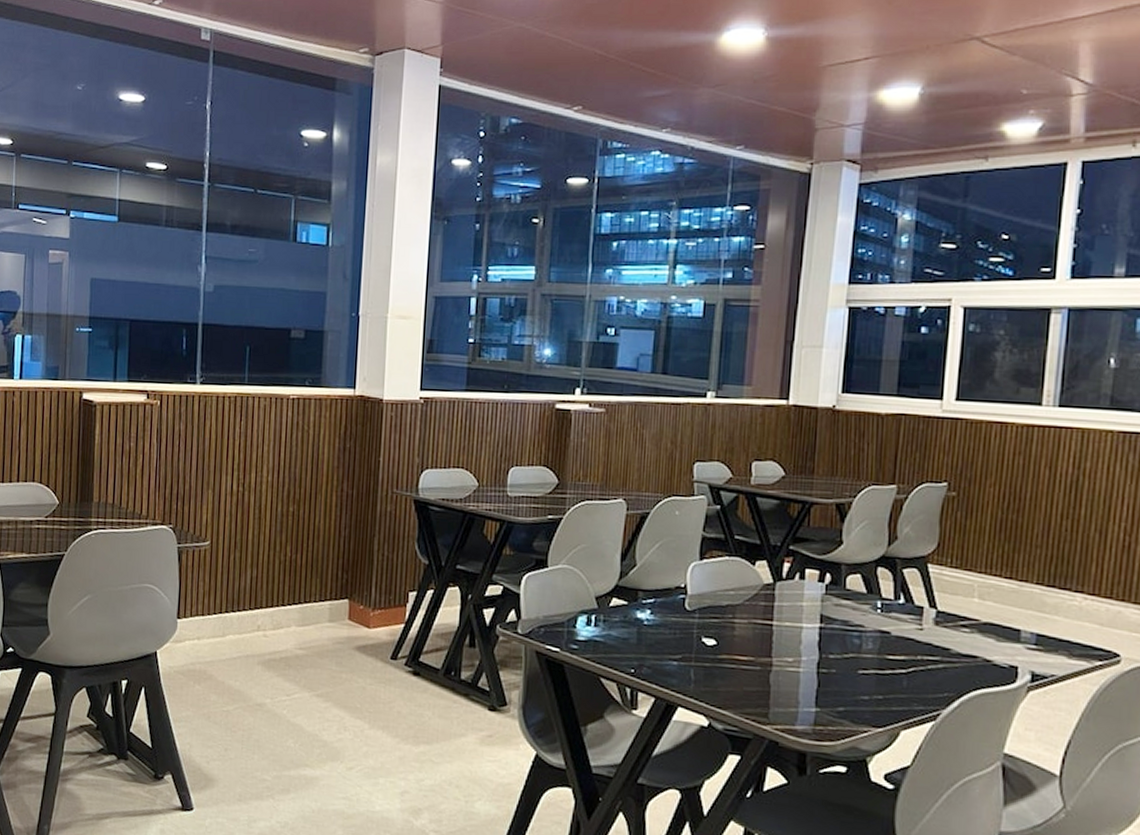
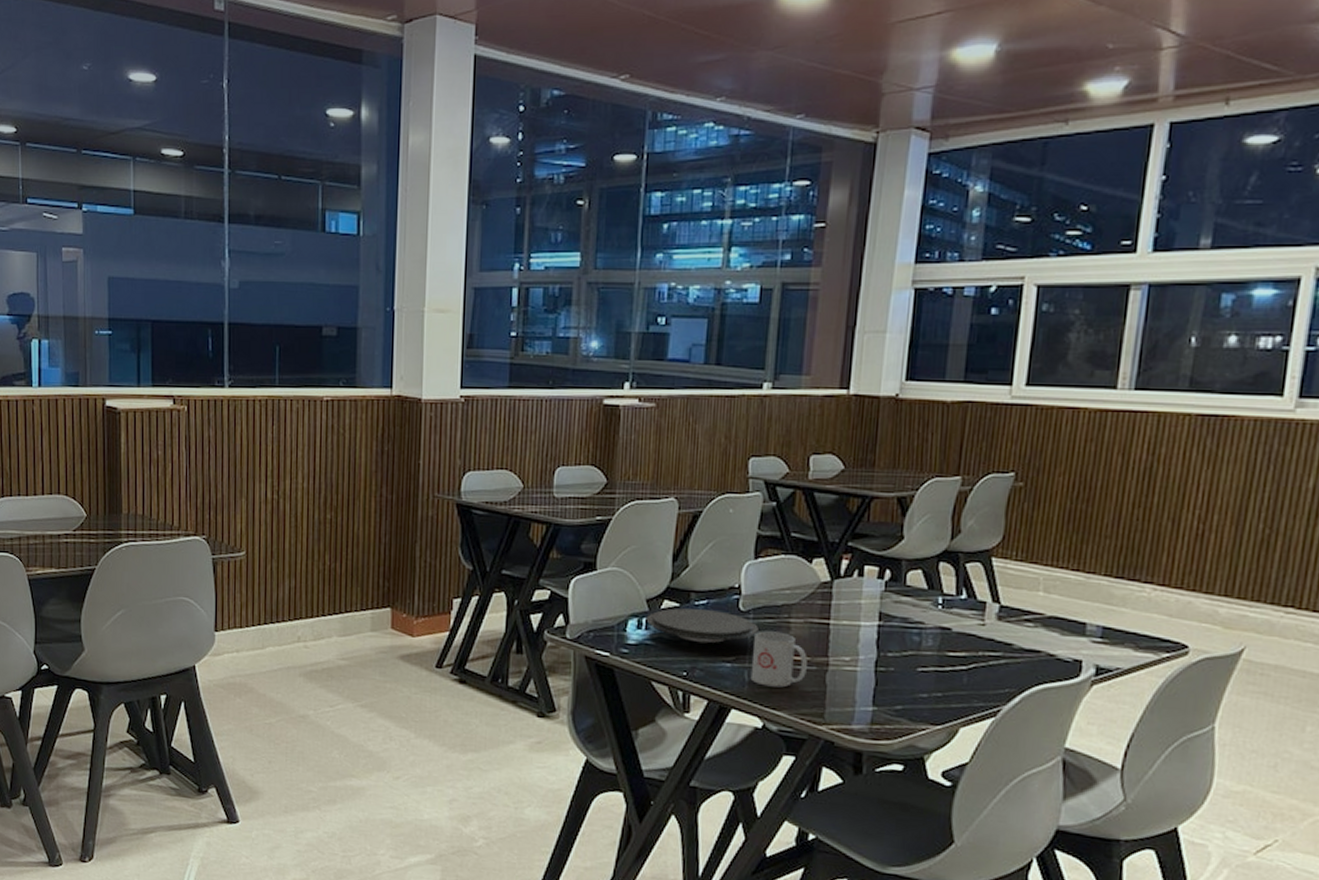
plate: none [595,606,704,642] -> present [646,608,759,644]
mug: none [696,630,752,687] -> present [750,631,807,688]

